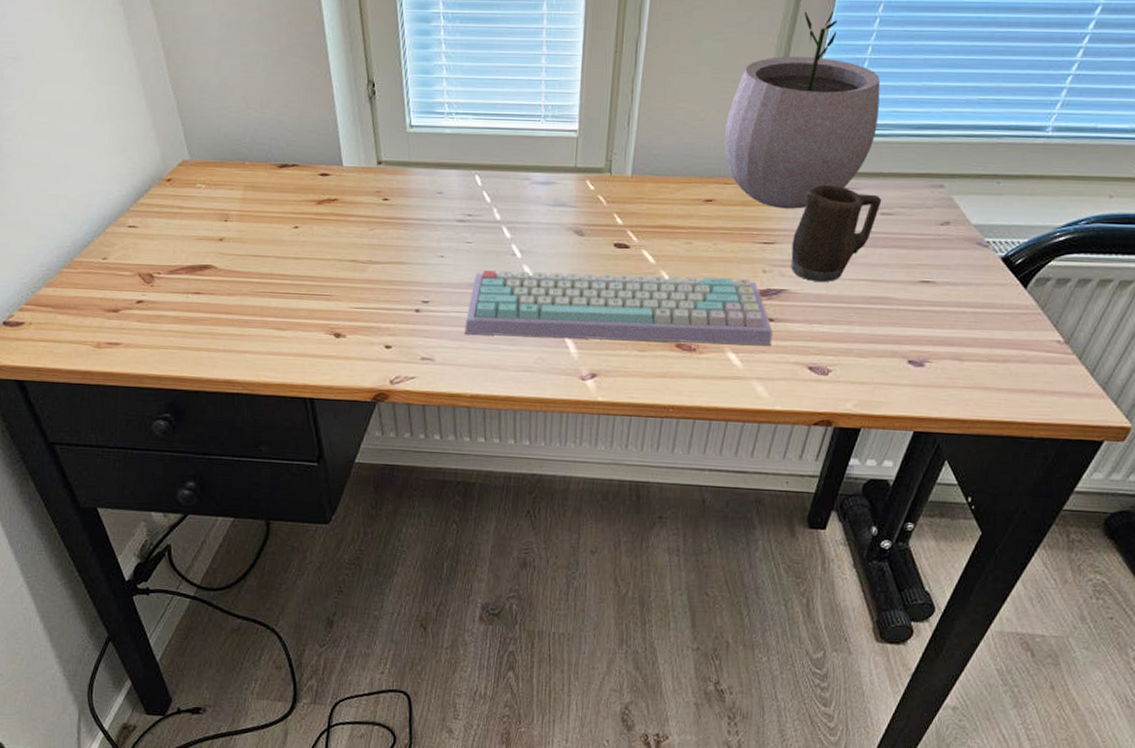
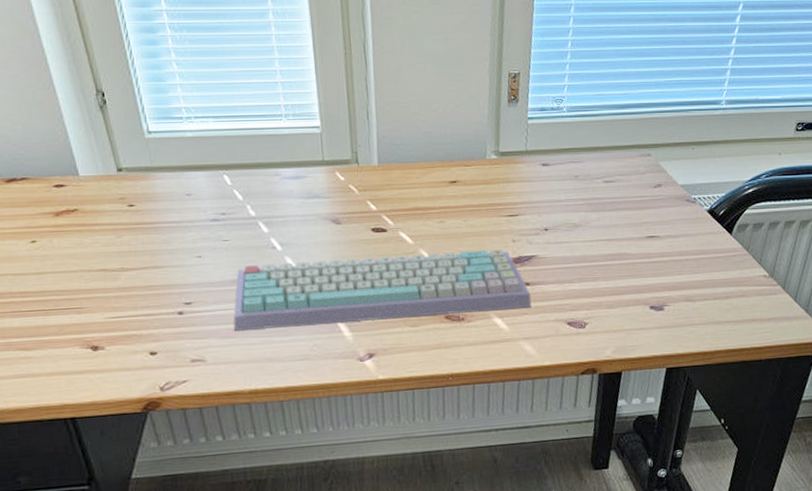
plant pot: present [724,10,881,209] -> none [457,12,588,184]
mug: present [791,184,882,282] -> none [533,160,603,246]

